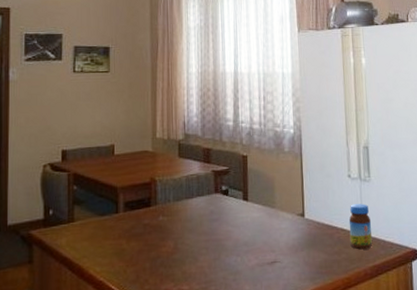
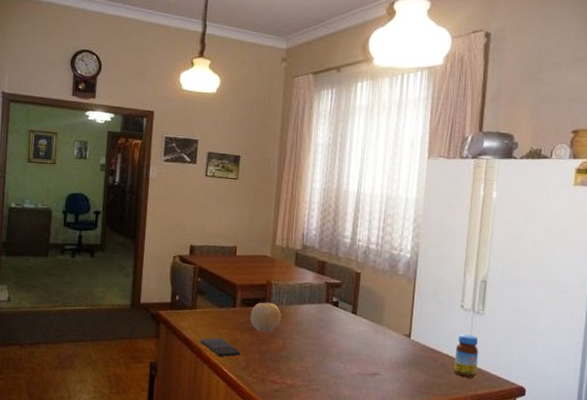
smartphone: none [82,251,129,272] -> present [201,337,241,357]
fruit: none [135,202,169,236] -> present [250,302,281,332]

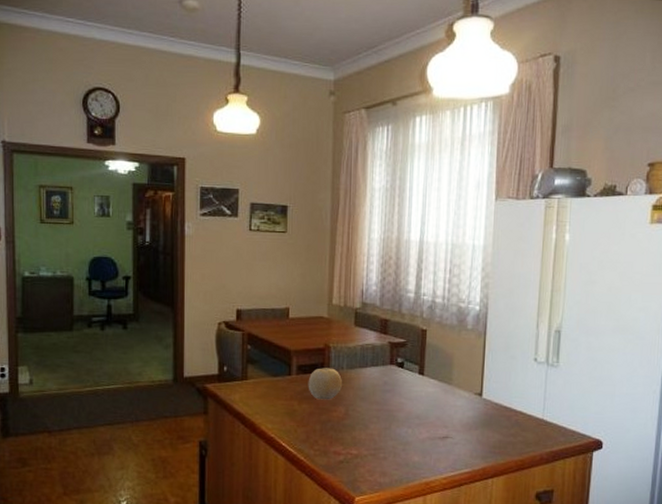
smartphone: present [201,337,241,357] -> none [254,410,299,430]
jar: present [454,334,479,379] -> none [528,389,554,435]

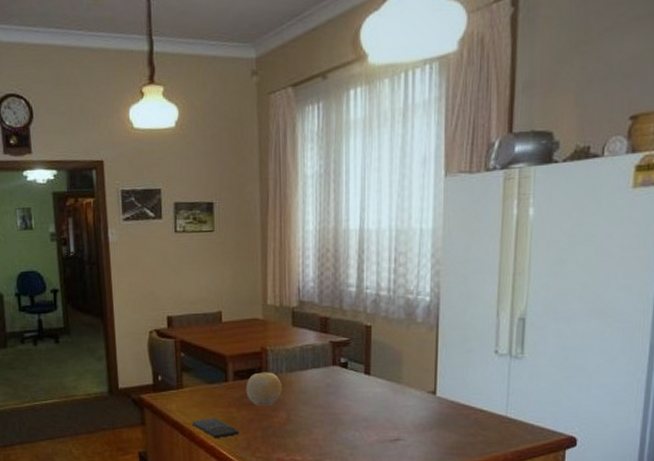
smartphone: none [254,410,299,430] -> present [192,418,239,438]

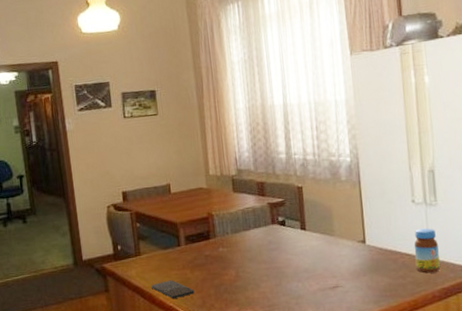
fruit: present [246,372,282,406] -> none [197,234,229,266]
jar: none [489,383,519,433] -> present [413,228,440,273]

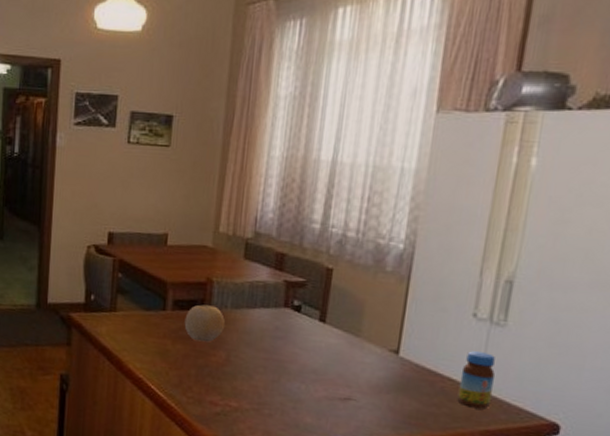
smartphone: present [152,280,195,299] -> none [122,347,172,371]
fruit: none [197,234,229,266] -> present [184,305,225,342]

